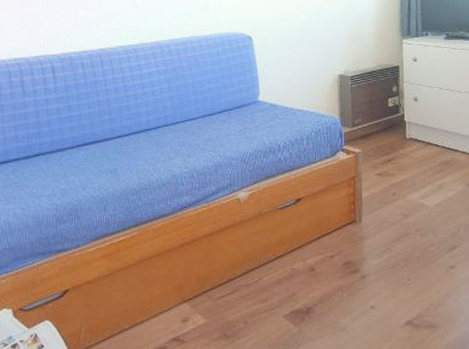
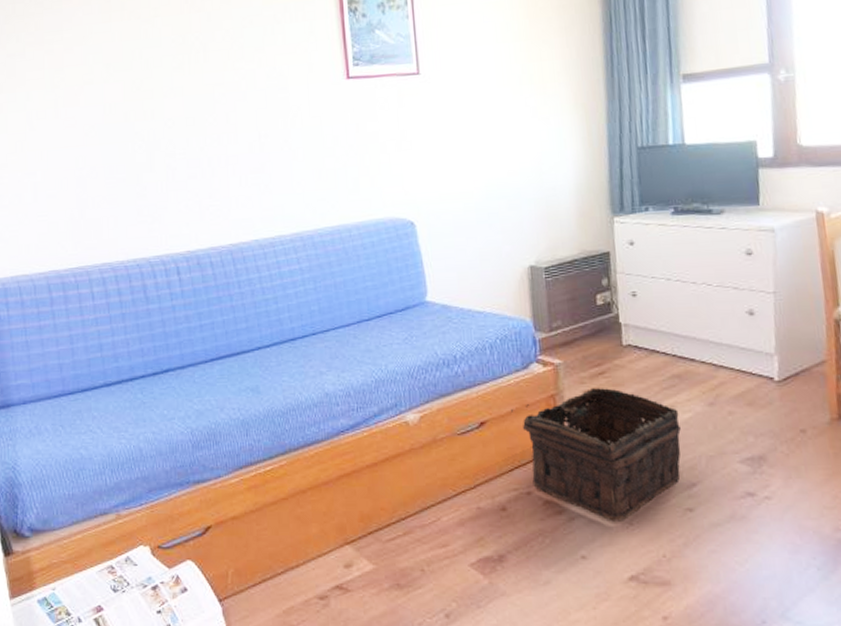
basket: none [321,172,447,278] -> present [511,388,681,522]

